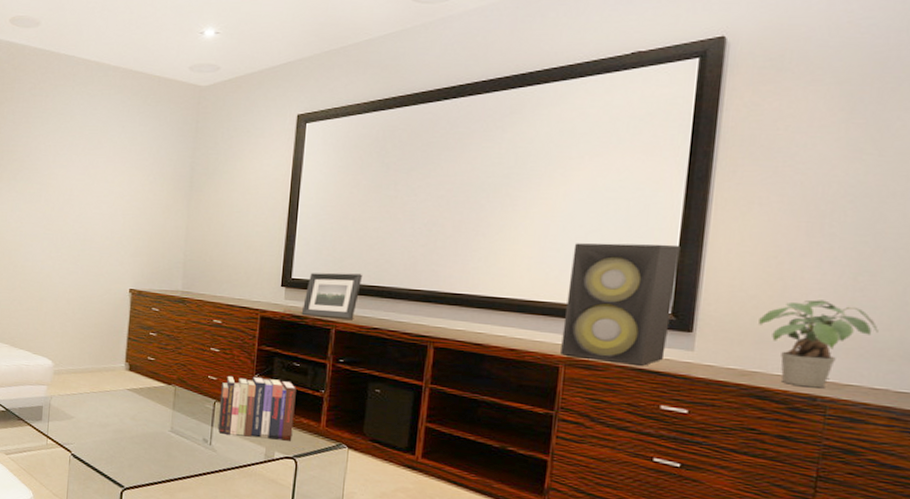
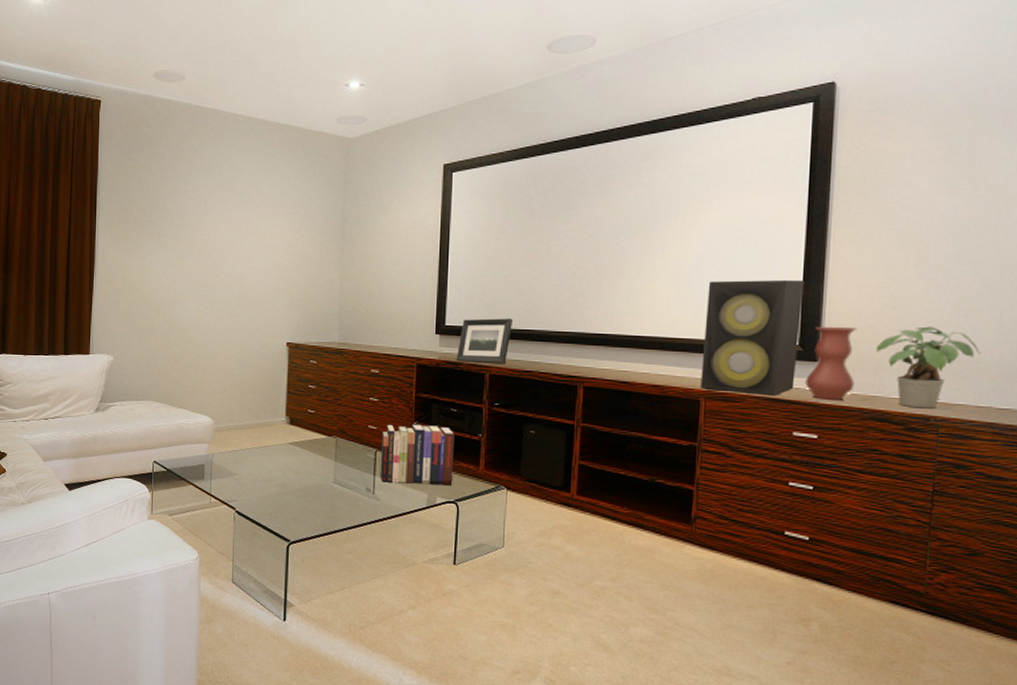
vase: none [677,295,738,374] -> present [805,327,857,400]

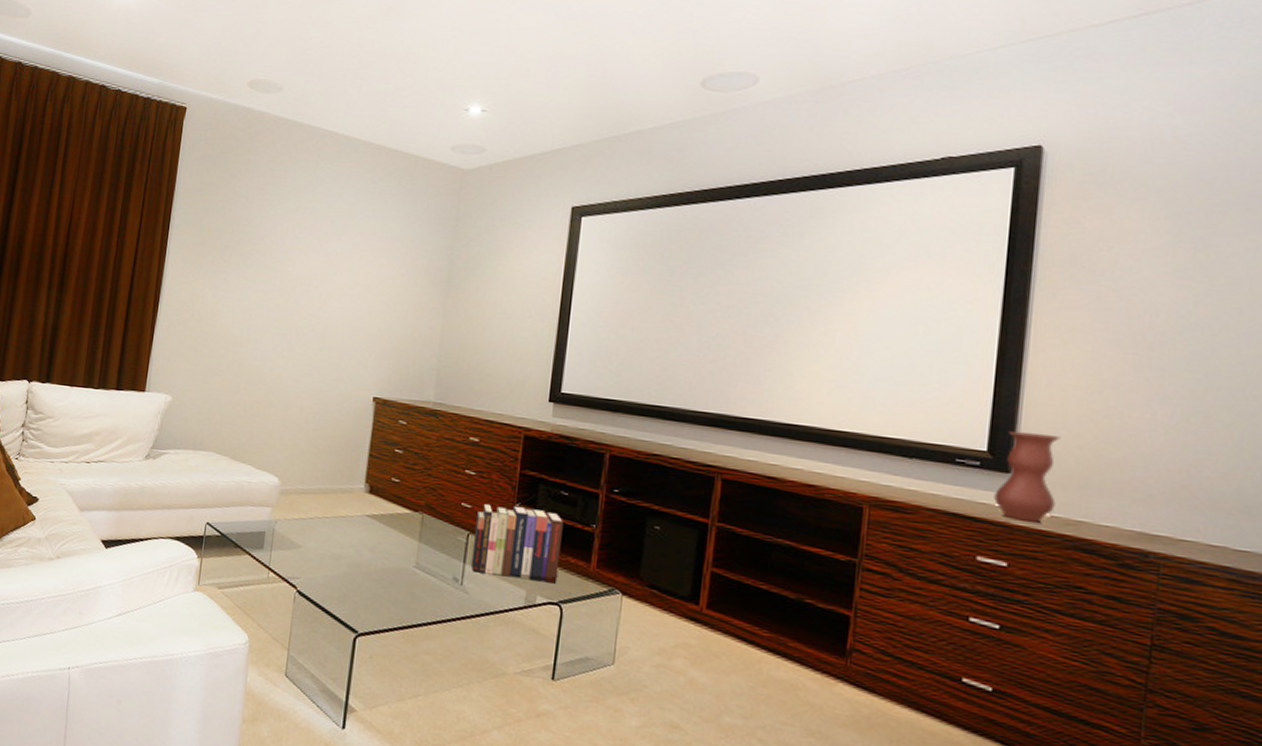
picture frame: present [456,318,513,363] -> none [571,387,642,443]
speaker: present [701,279,804,395] -> none [865,366,997,510]
potted plant: present [876,326,980,409] -> none [1084,442,1214,543]

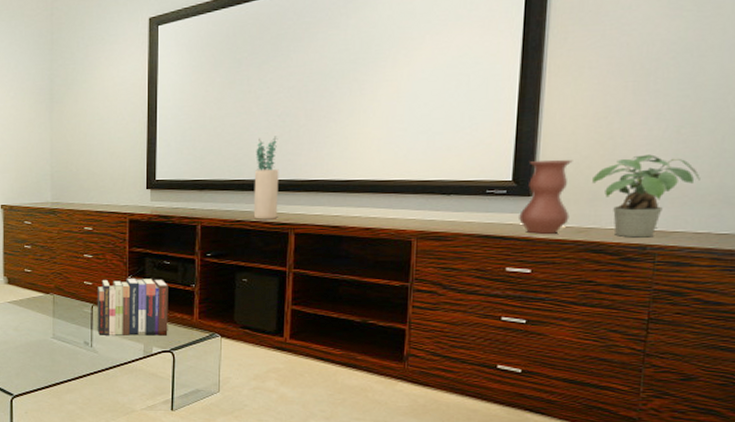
vase: none [674,360,711,459] -> present [253,136,279,220]
potted plant: none [1084,442,1214,543] -> present [592,154,700,238]

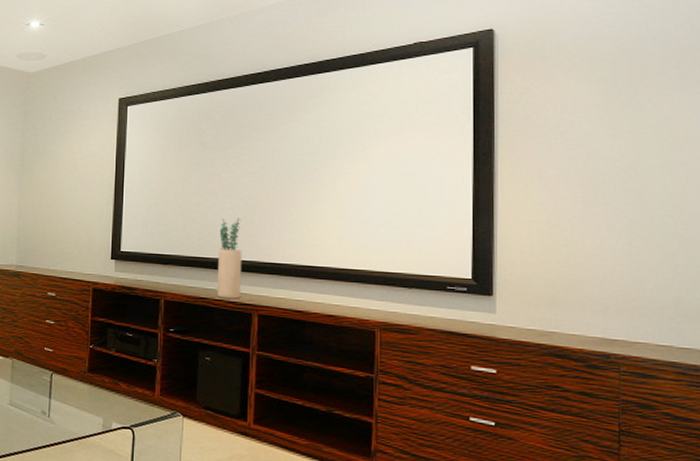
books: present [97,278,168,337] -> none [55,347,130,412]
vase: present [519,160,573,234] -> none [481,261,531,335]
potted plant: present [592,154,700,238] -> none [551,263,656,346]

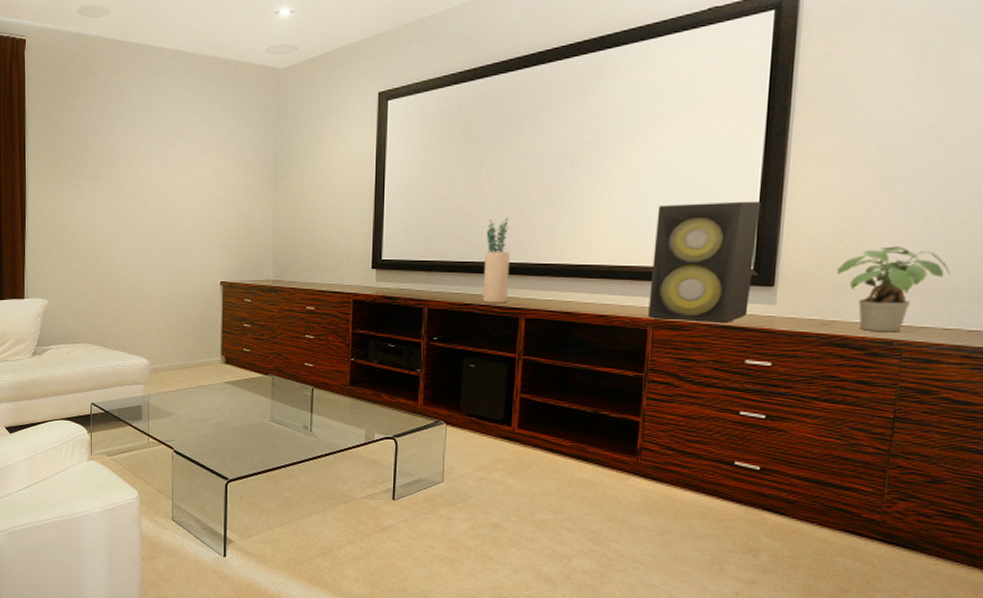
speaker: none [375,214,474,329] -> present [648,200,761,322]
potted plant: none [551,263,656,346] -> present [837,246,950,332]

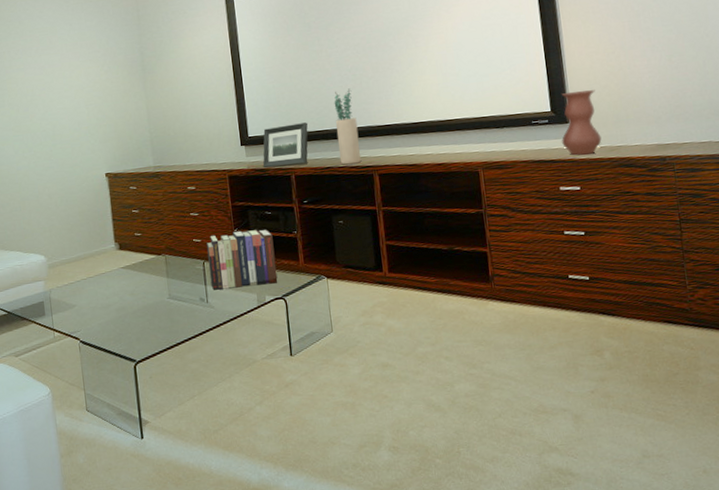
books: none [317,360,392,423] -> present [206,230,278,290]
picture frame: none [393,251,451,297] -> present [263,122,308,168]
speaker: present [648,200,761,322] -> none [468,55,553,161]
vase: none [760,250,817,326] -> present [561,90,602,156]
potted plant: present [837,246,950,332] -> none [613,80,694,151]

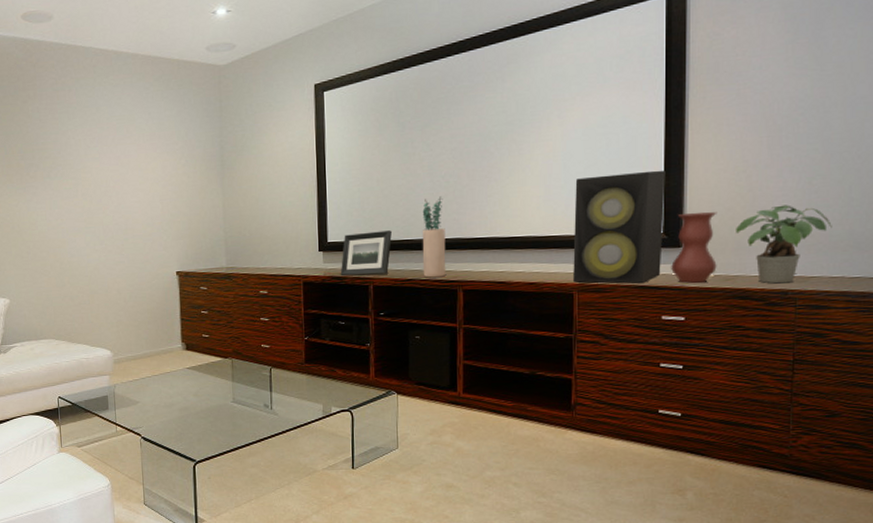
books: present [206,230,278,290] -> none [274,339,346,397]
speaker: none [468,55,553,161] -> present [573,170,665,284]
potted plant: none [613,80,694,151] -> present [736,205,832,284]

